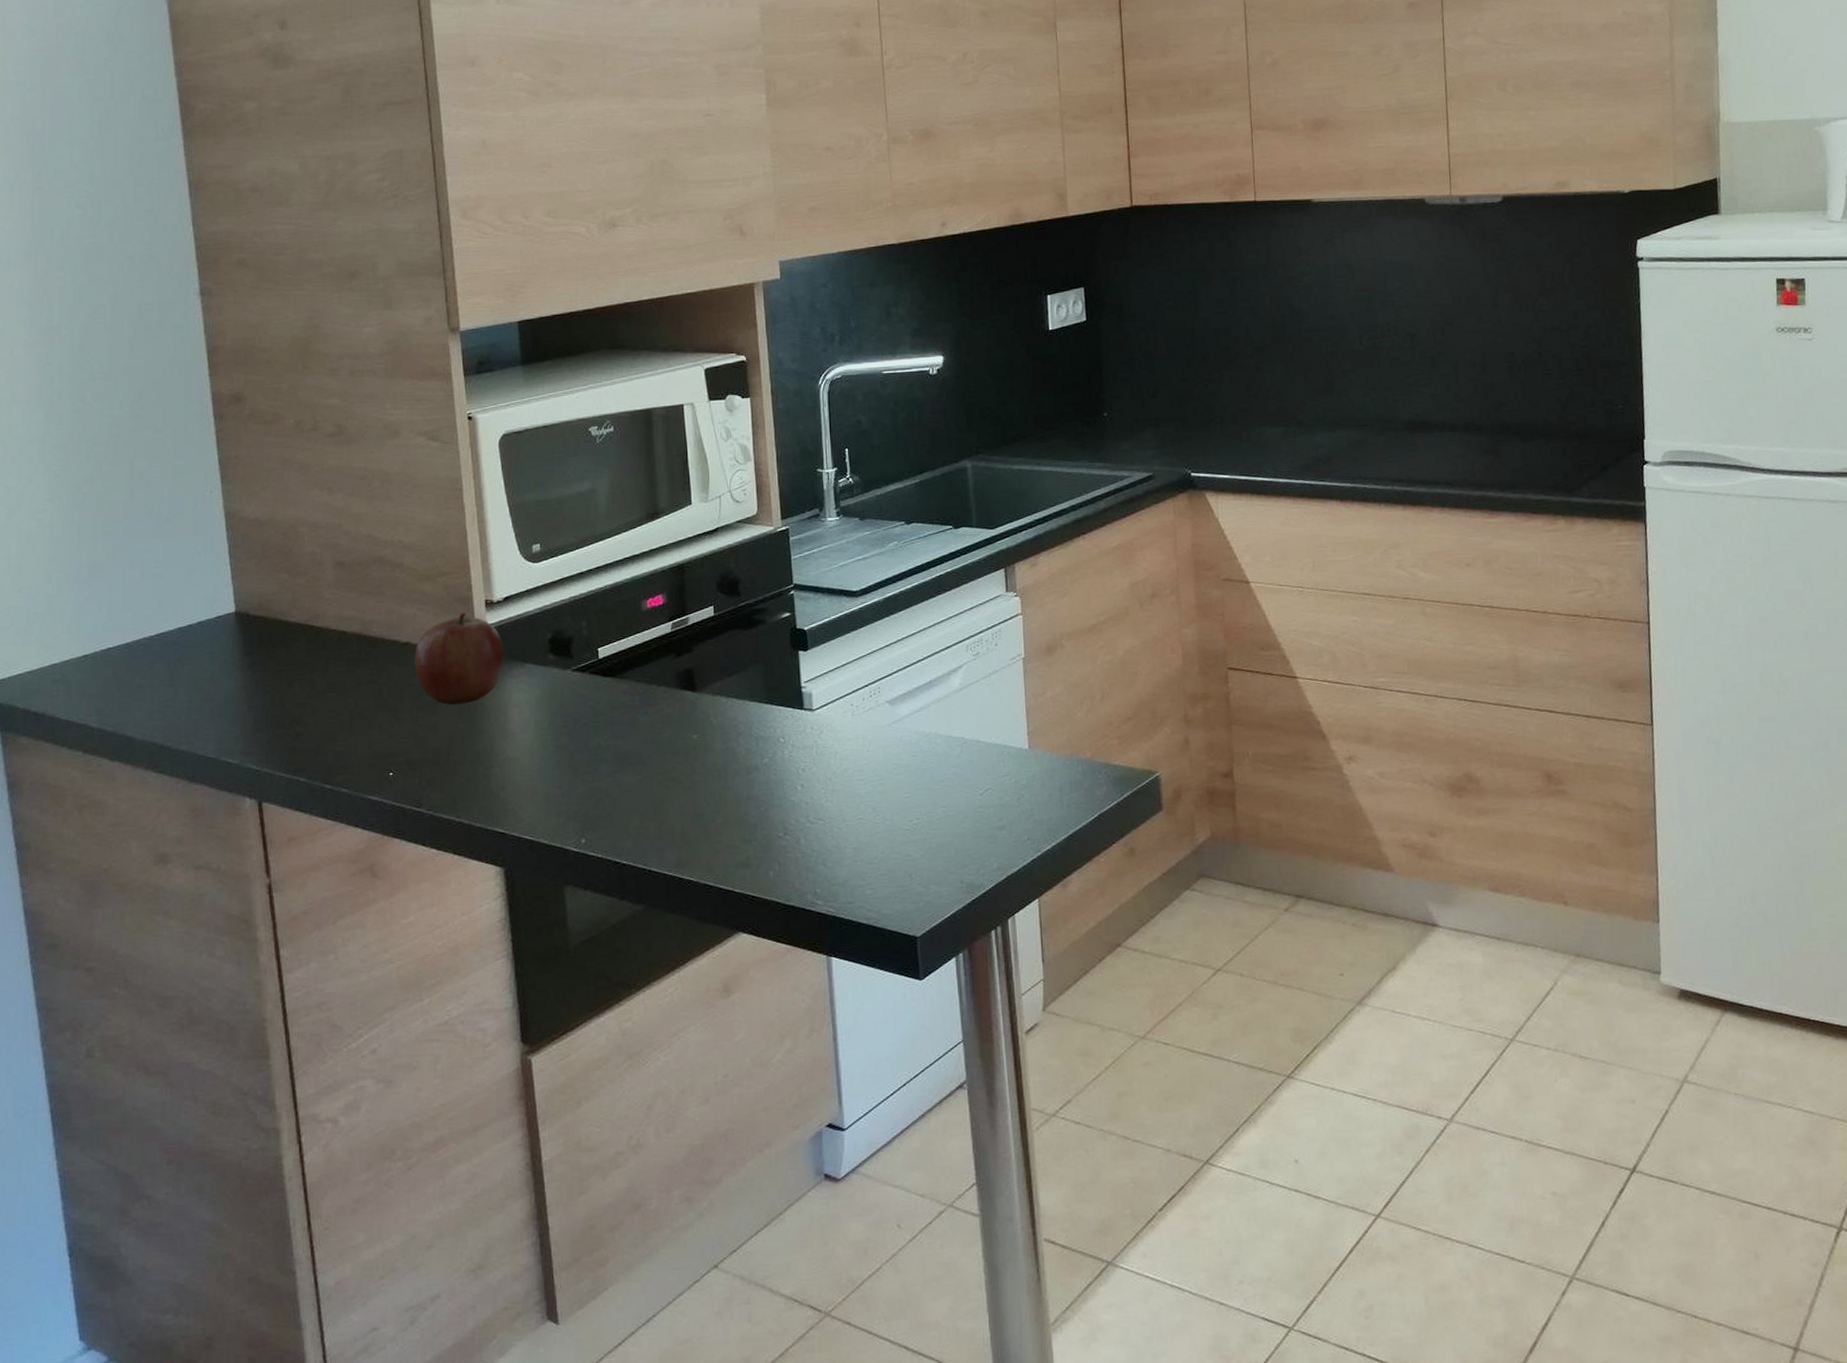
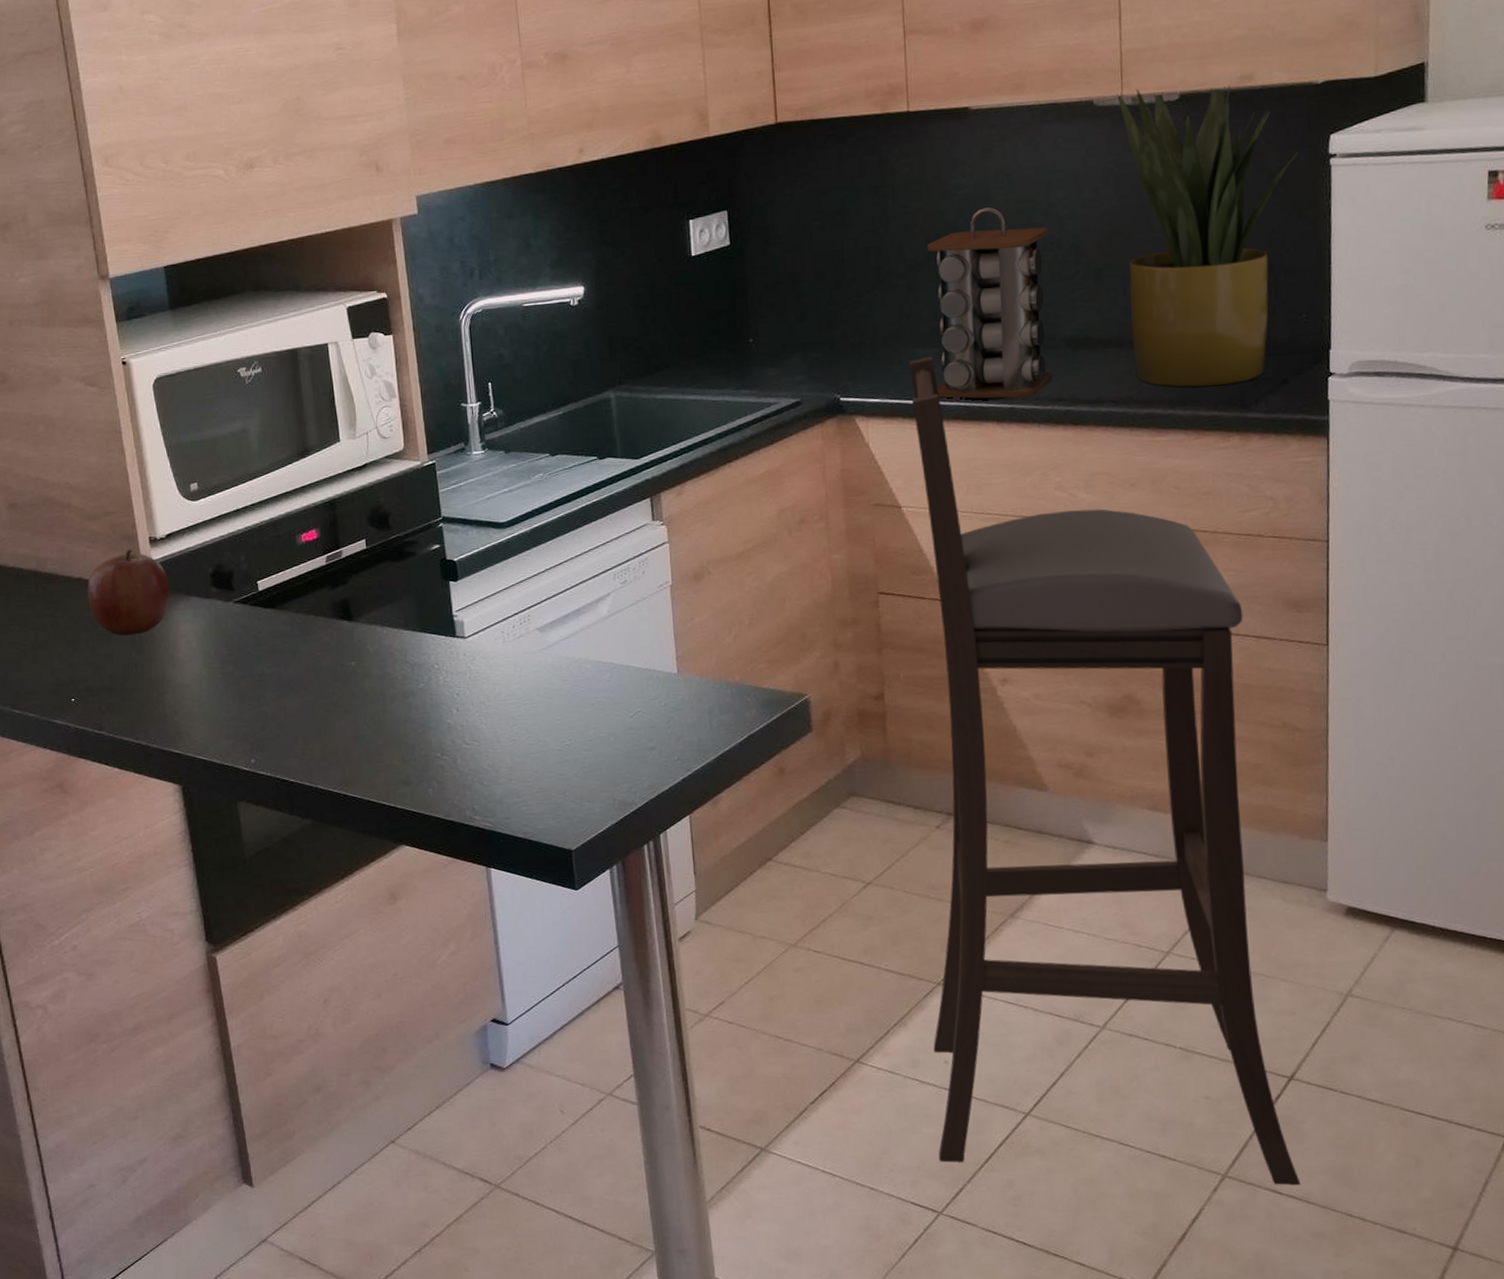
bar stool: none [1256,435,1646,1286] -> present [909,356,1301,1185]
spice rack: none [1273,294,1392,479] -> present [927,207,1053,401]
planter: none [1446,190,1610,472] -> present [1117,85,1299,388]

